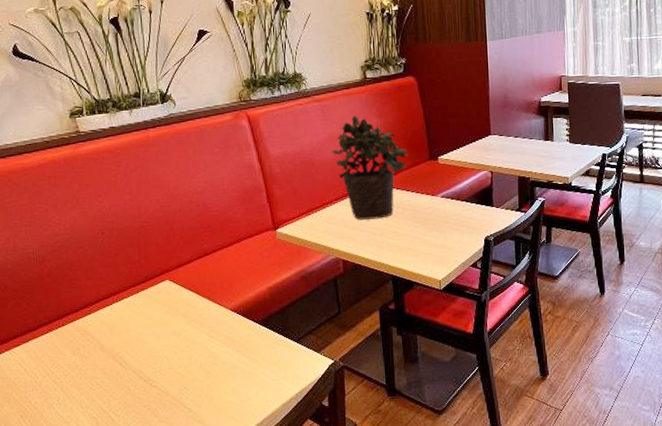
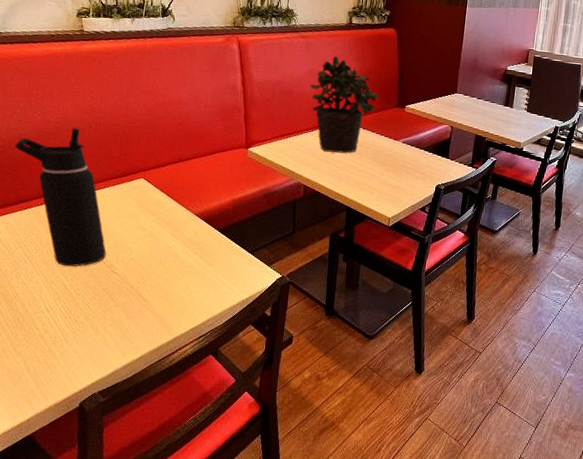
water bottle: none [25,237,141,388] -> present [15,127,106,267]

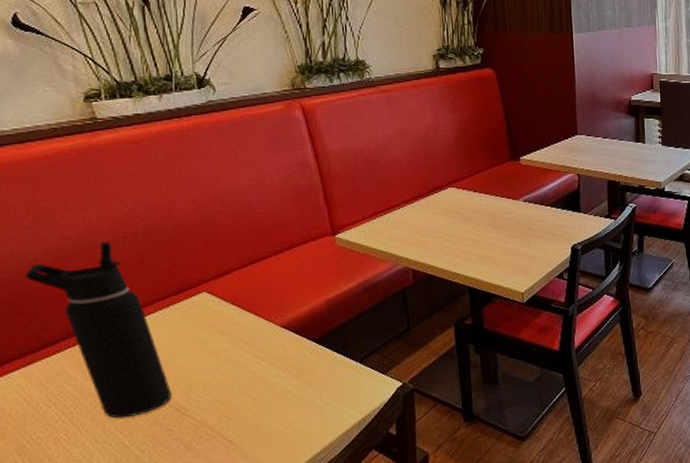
potted plant: present [310,55,379,153] -> none [400,109,487,225]

